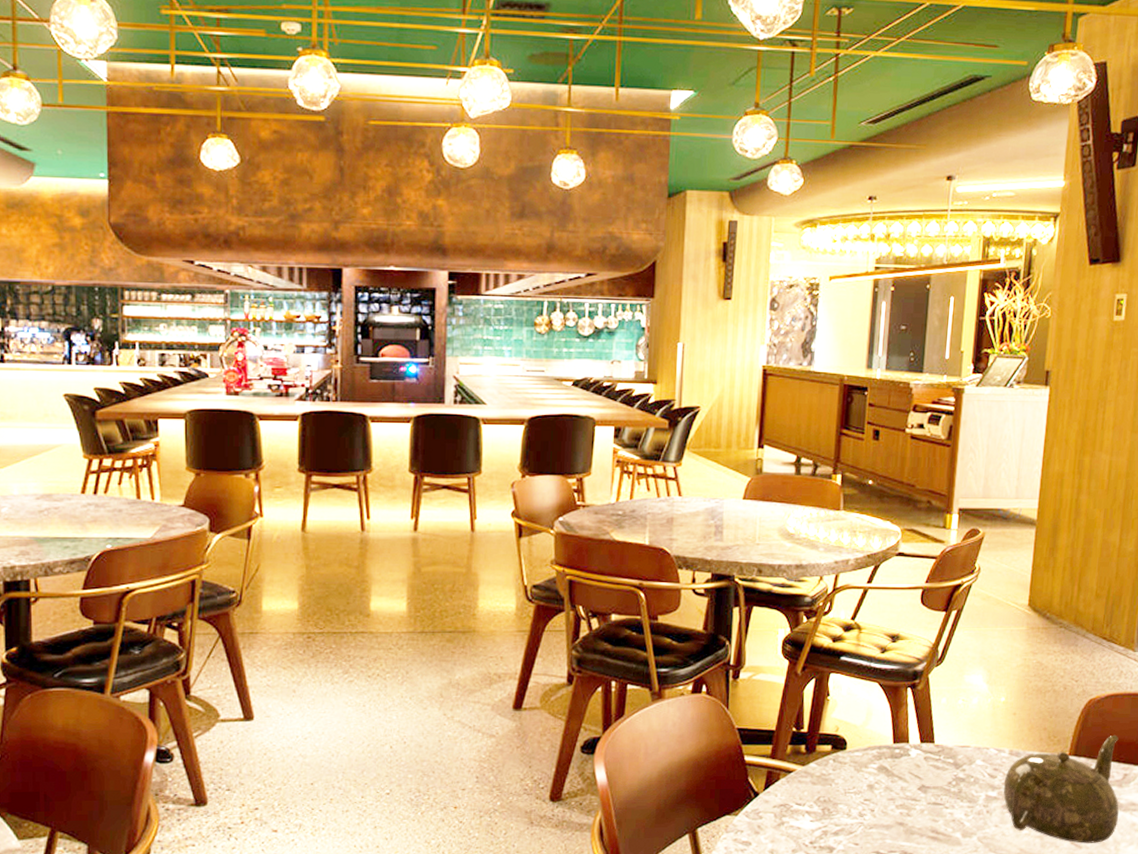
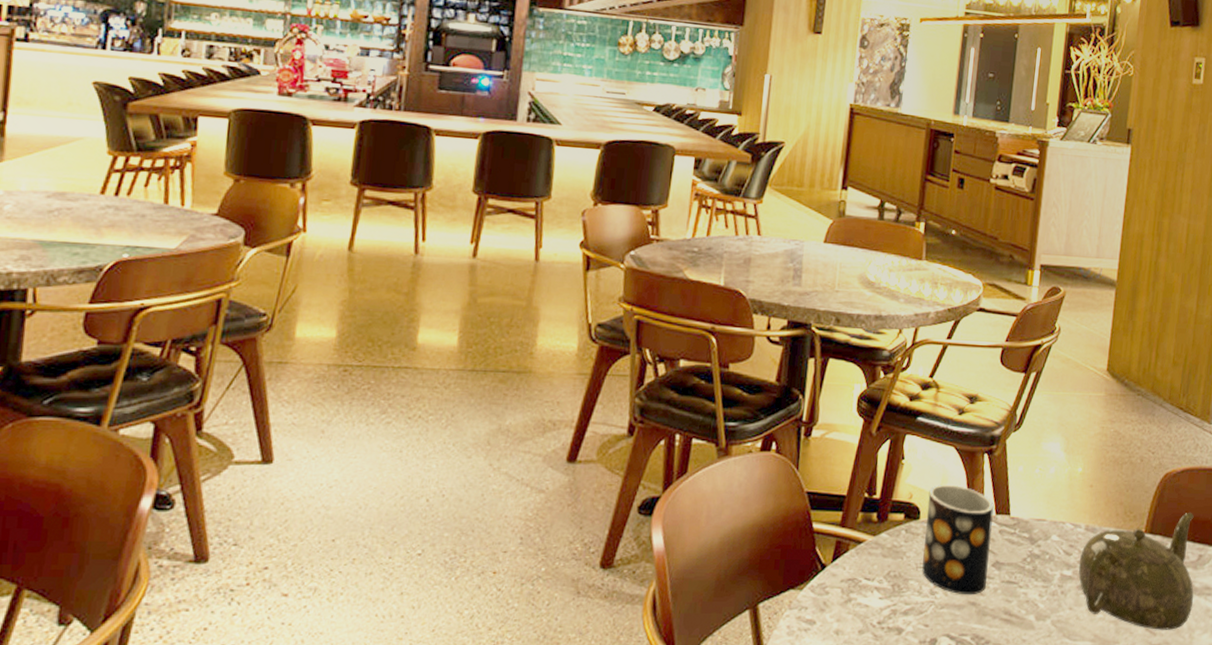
mug: none [850,717,918,817] -> present [922,484,994,595]

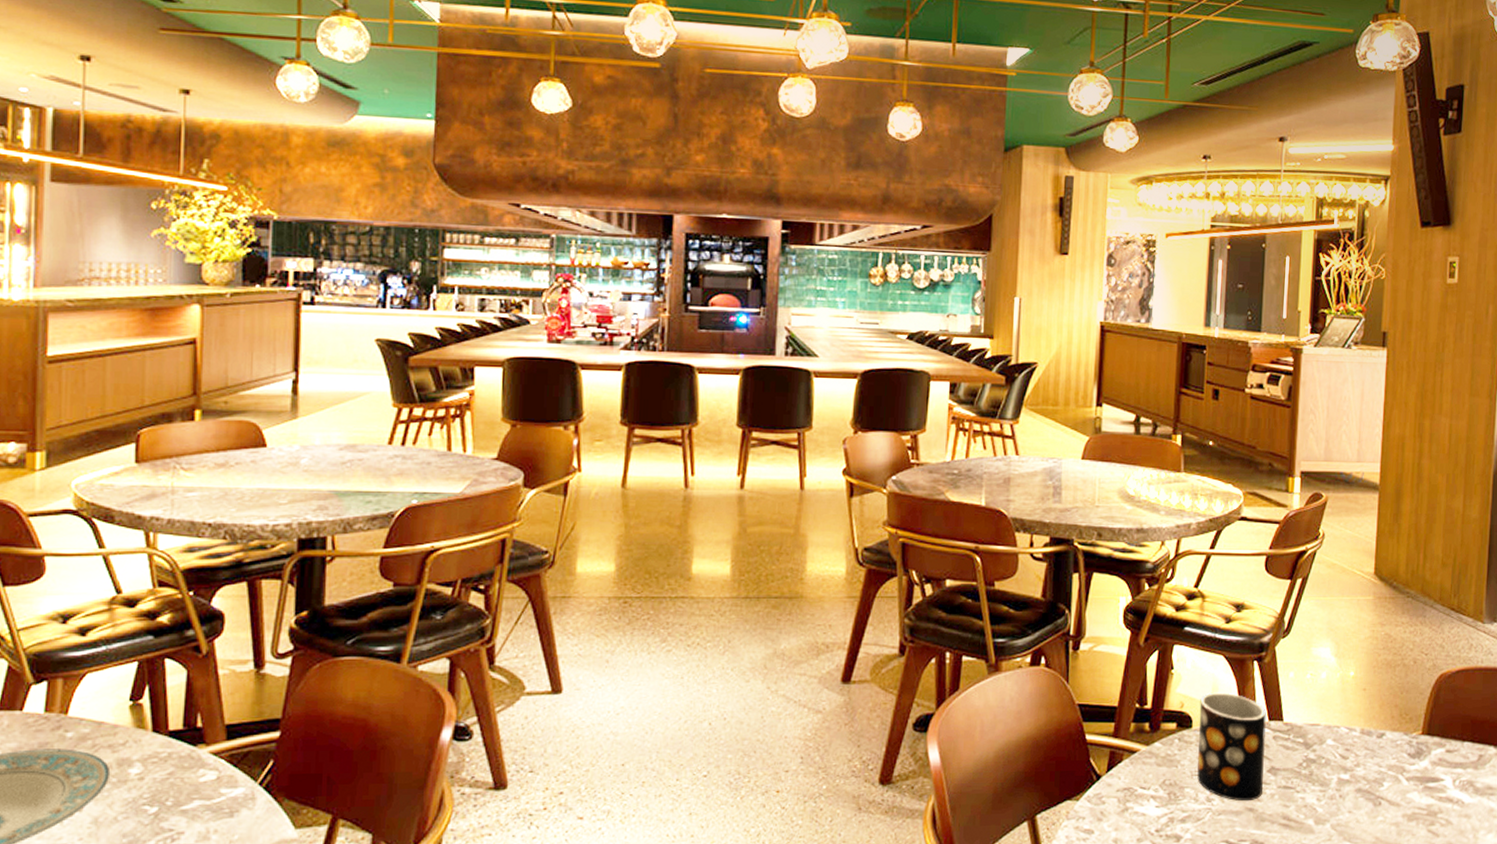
teapot: present [1078,512,1194,630] -> none [1355,712,1476,831]

